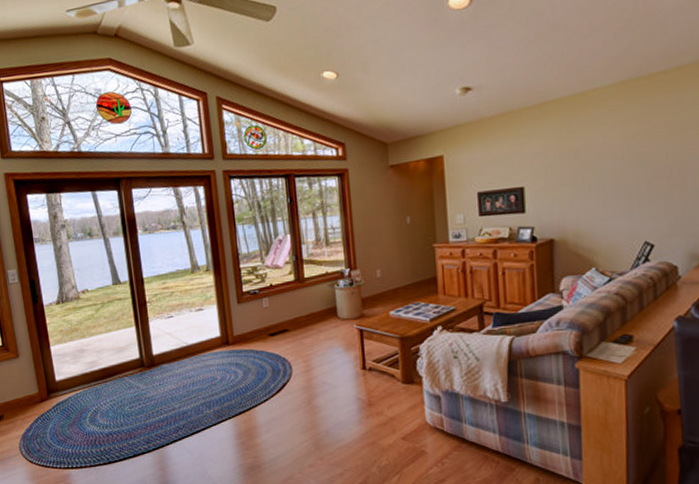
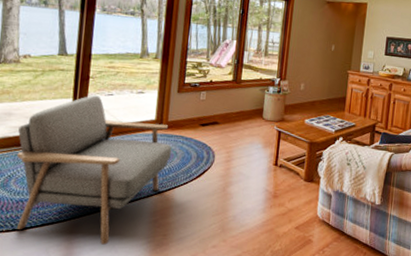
armchair: none [93,320,245,471] -> present [17,95,172,245]

